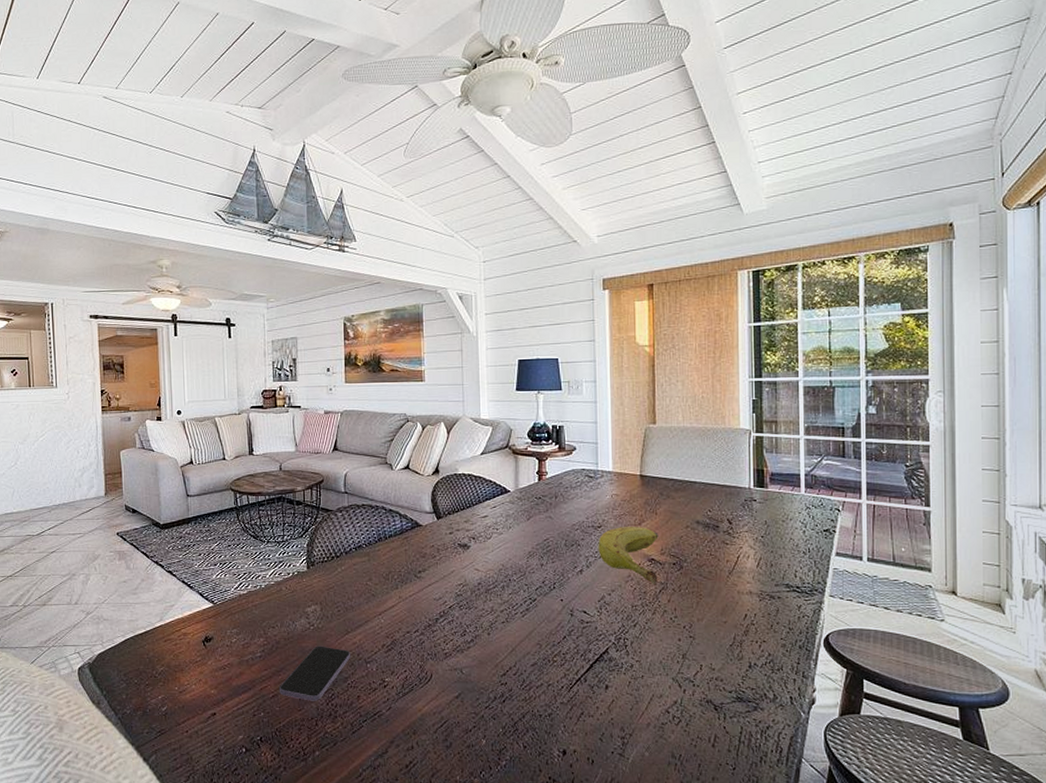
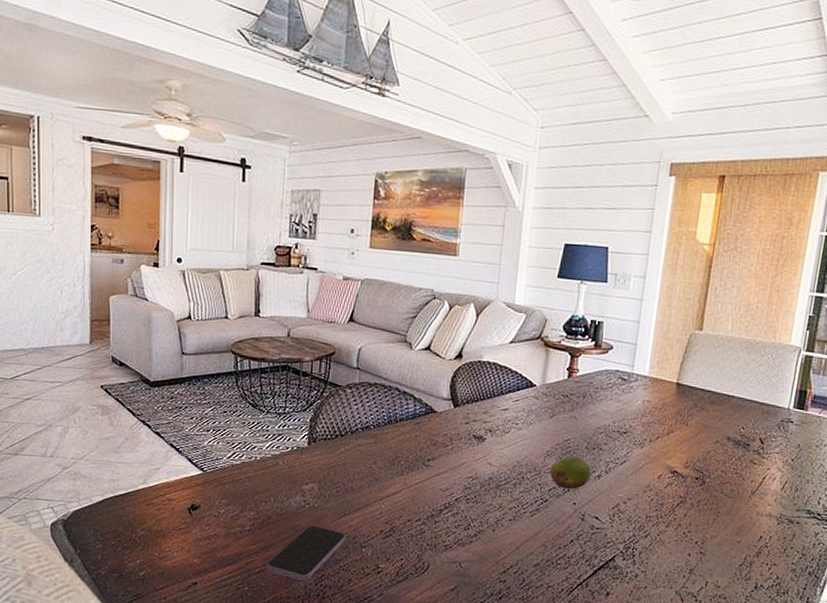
fruit: none [535,554,574,587] -> present [550,456,592,490]
banana: present [598,527,659,585] -> none [620,435,686,498]

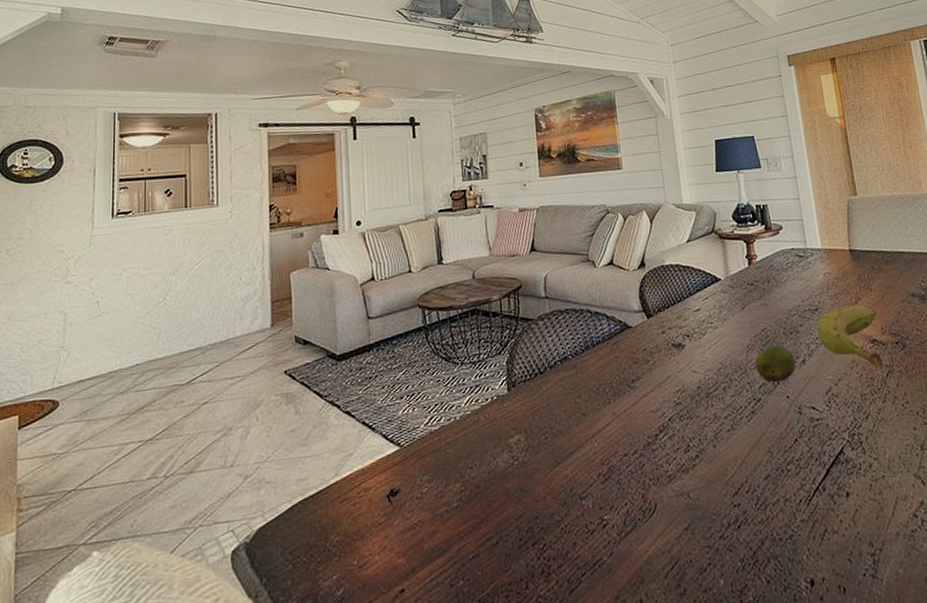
smartphone: present [267,525,345,581] -> none [481,484,562,558]
banana: none [620,435,686,498] -> present [817,305,883,369]

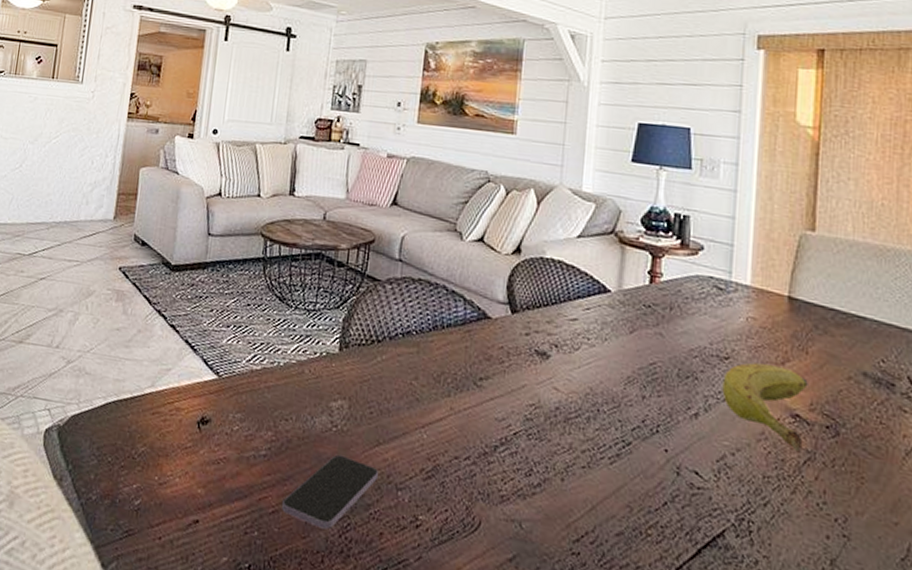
smartphone: none [481,484,562,558] -> present [282,454,378,530]
fruit: present [755,345,797,383] -> none [633,385,686,431]

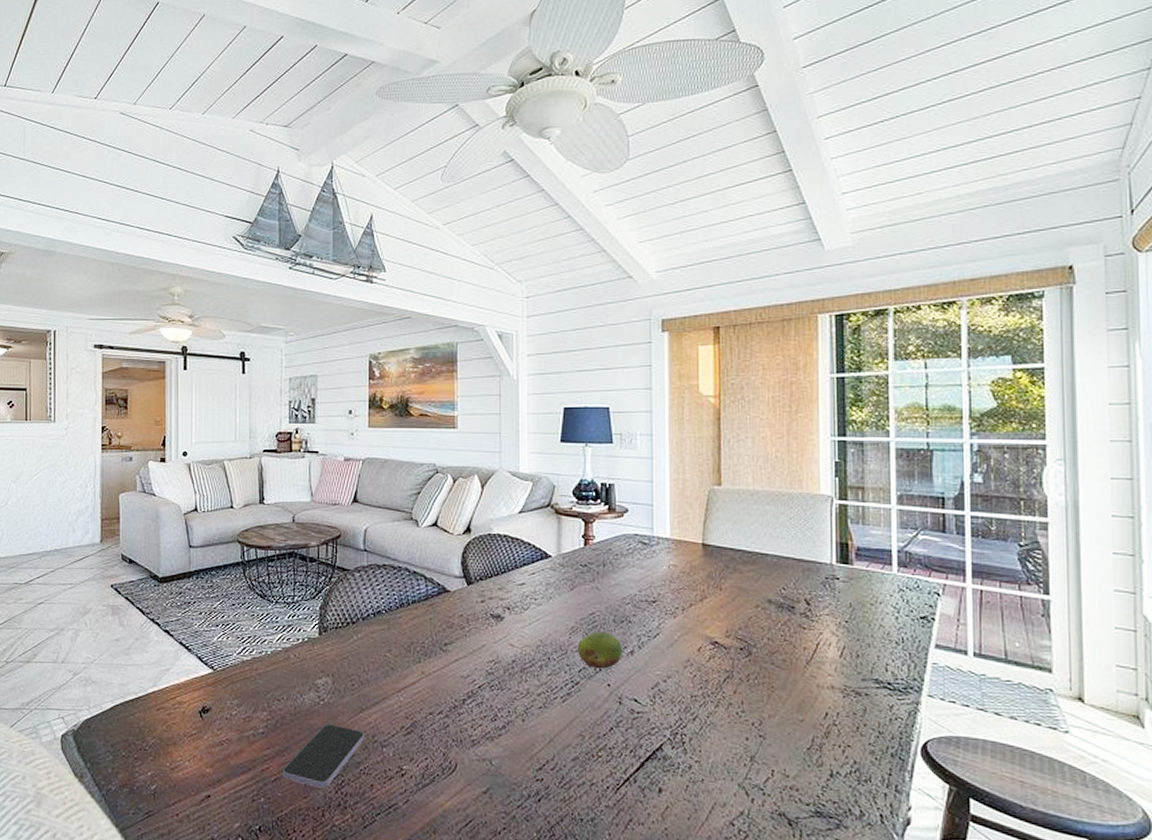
fruit: none [633,385,686,431] -> present [578,631,623,669]
banana: present [722,362,808,453] -> none [652,603,723,673]

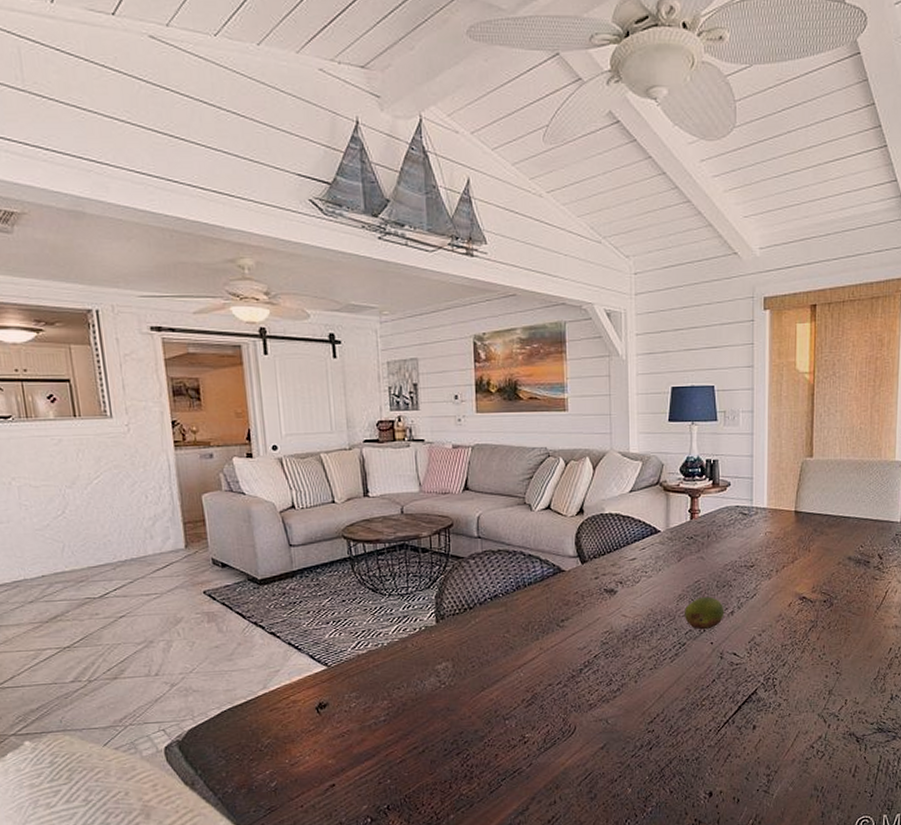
smartphone: present [283,724,364,788] -> none [408,704,487,764]

